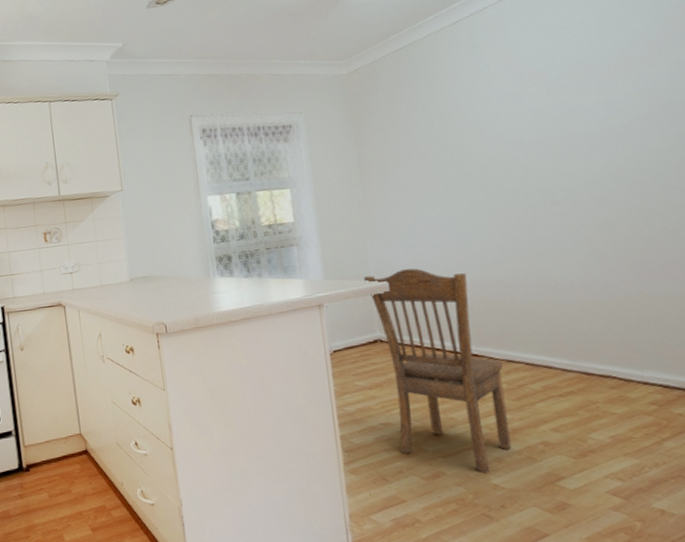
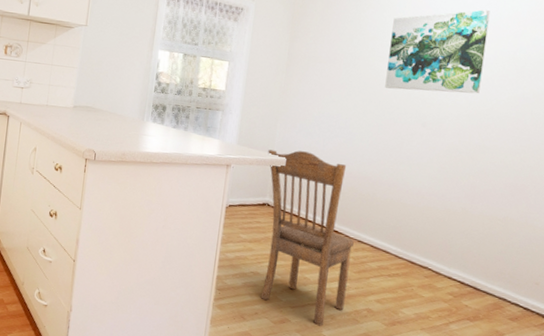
wall art: none [478,43,619,171] -> present [385,9,490,94]

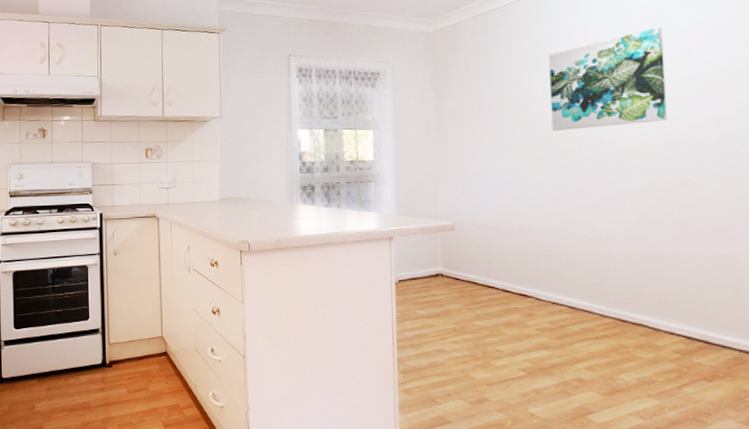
dining chair: present [260,149,354,326] -> none [432,212,549,403]

